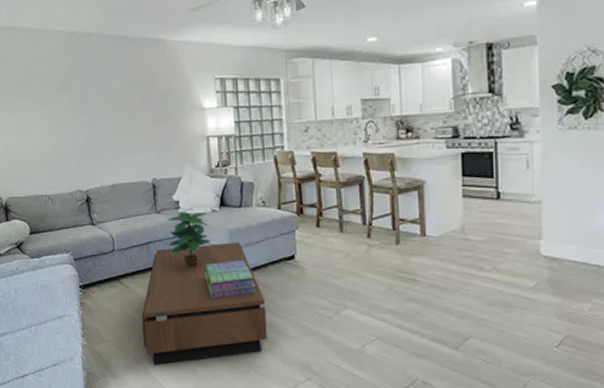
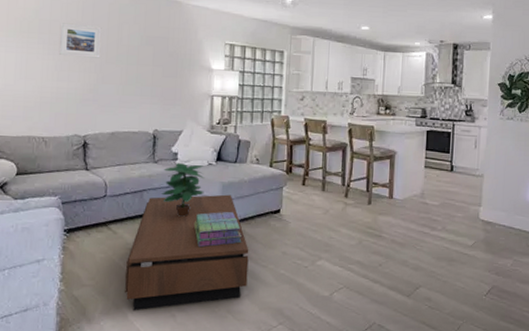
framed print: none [50,77,92,112] -> present [58,23,102,58]

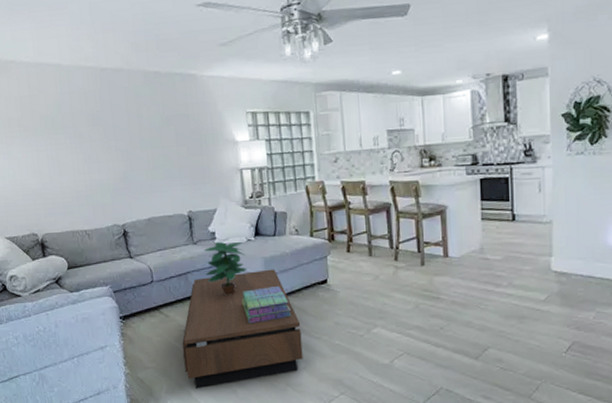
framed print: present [58,23,102,58] -> none [81,113,125,148]

